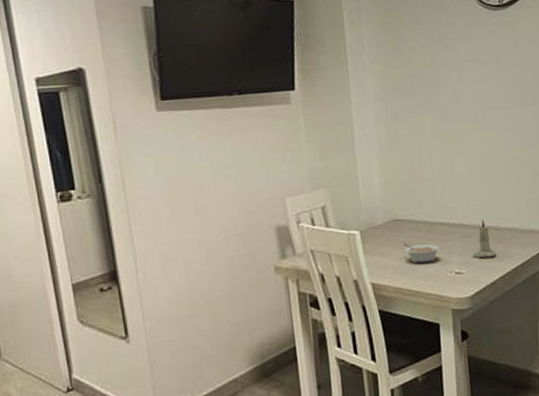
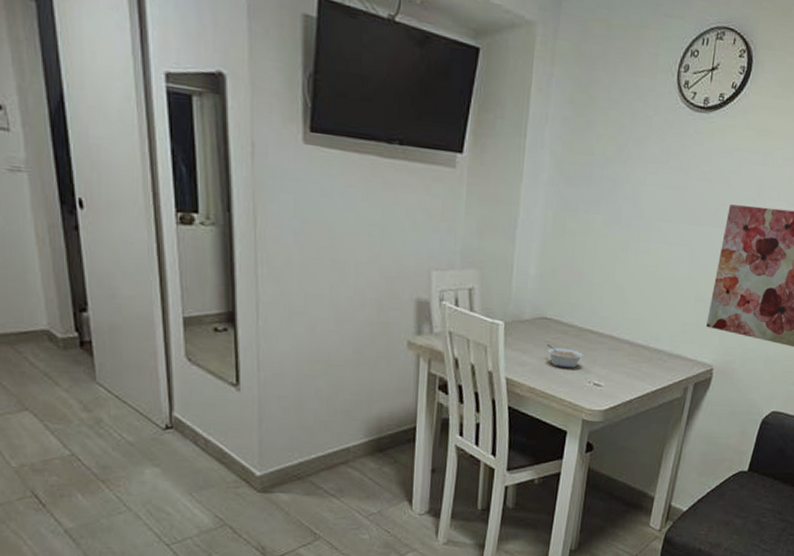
candle: present [472,220,496,259] -> none [615,336,639,375]

